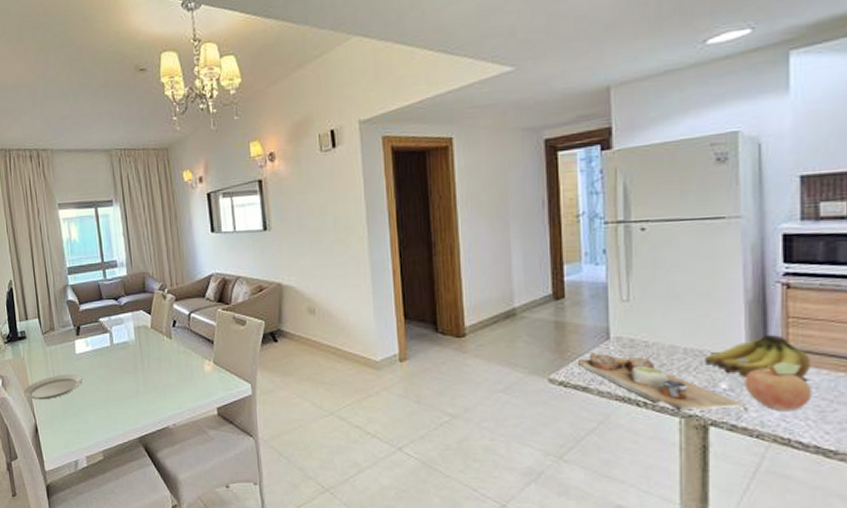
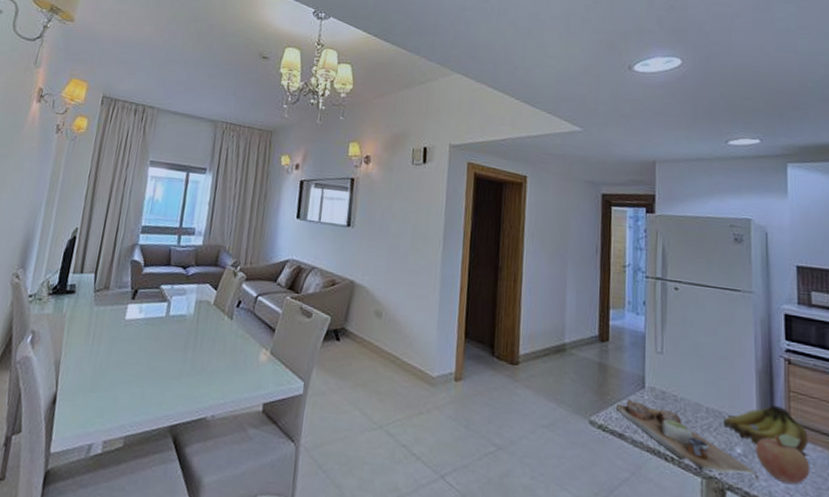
plate: present [23,374,83,400] -> none [52,339,125,366]

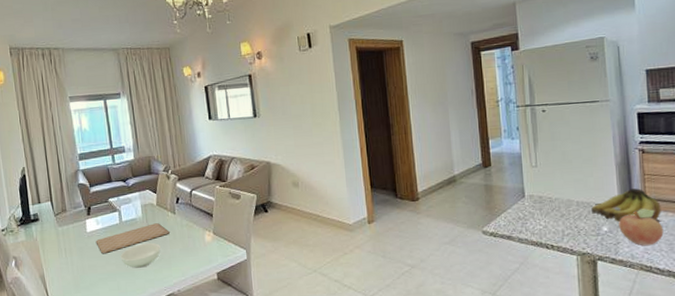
placemat: none [131,325,220,350] -> present [95,223,170,253]
bowl: none [155,347,205,378] -> present [120,242,161,268]
cutting board: present [616,399,759,479] -> none [503,208,623,250]

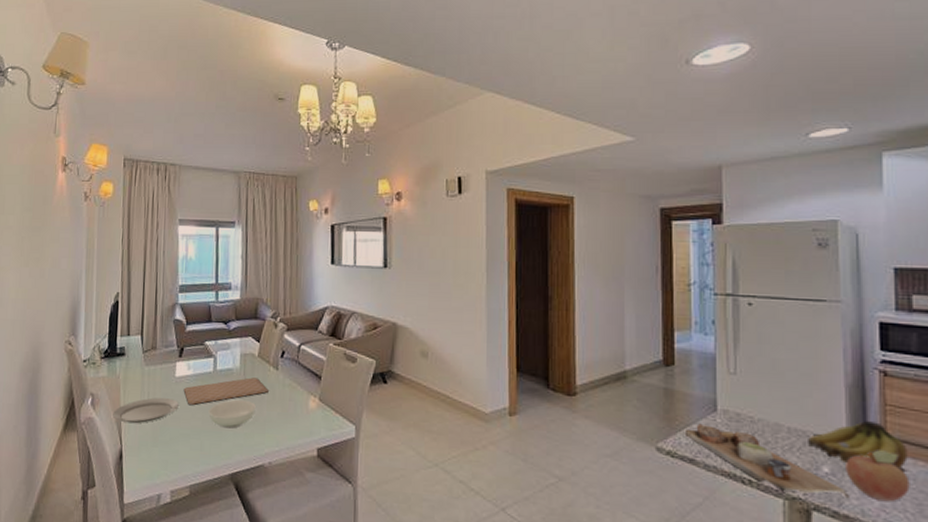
plate: none [36,251,94,277] -> present [113,397,179,424]
cutting board: none [503,208,623,250] -> present [686,423,850,497]

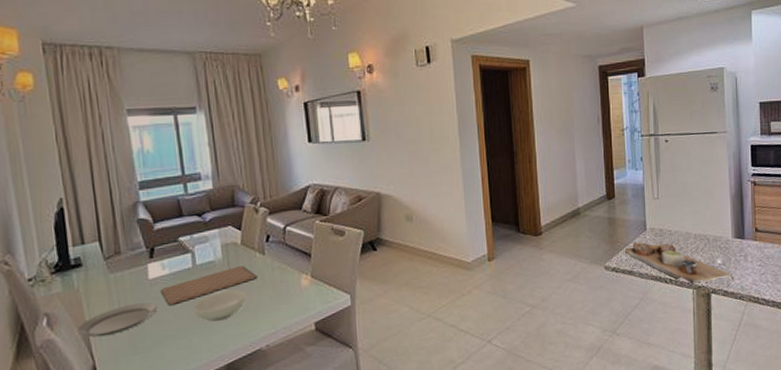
fruit: present [808,421,908,472] -> none [708,220,769,254]
fruit: present [846,450,910,502] -> none [731,240,770,278]

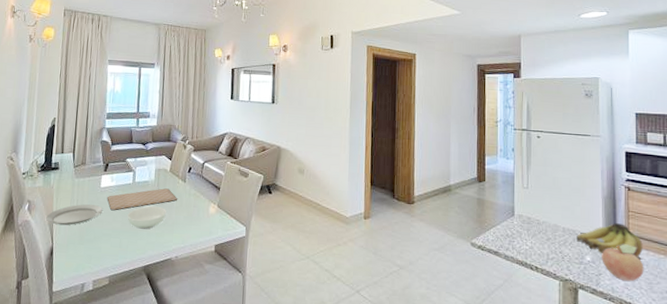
cutting board: present [625,242,734,284] -> none [492,225,604,279]
fruit: none [708,220,769,254] -> present [577,223,643,260]
fruit: none [731,240,770,278] -> present [602,244,644,282]

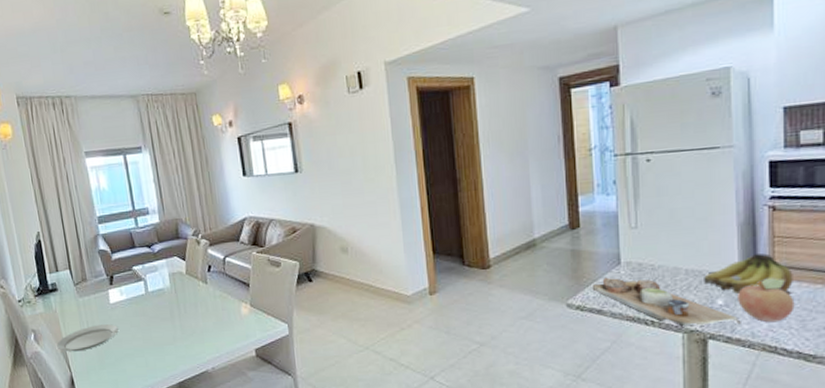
placemat: present [107,188,177,210] -> none [120,294,201,327]
bowl: present [127,206,166,229] -> none [147,315,192,343]
cutting board: none [492,225,604,279] -> present [593,277,741,327]

